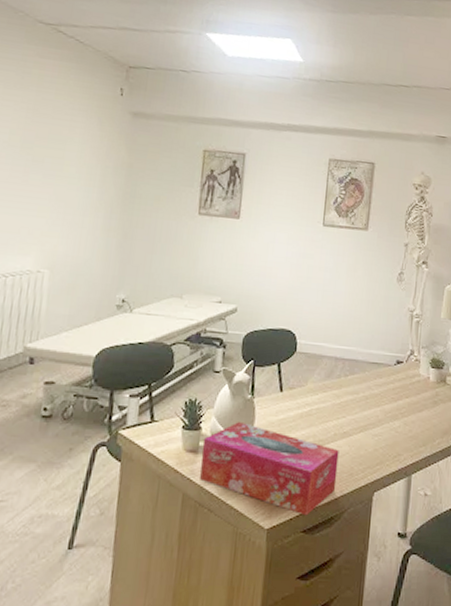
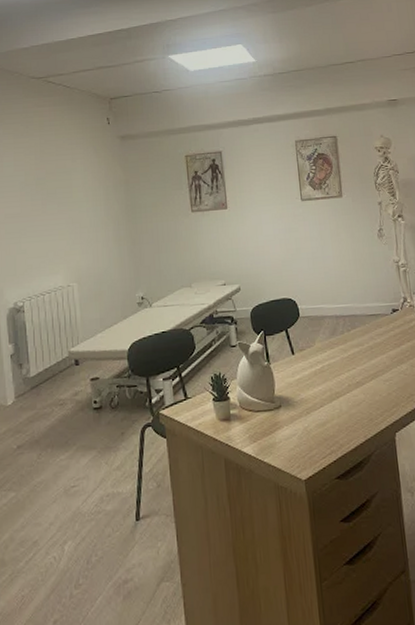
tissue box: present [200,422,339,516] -> none [233,387,360,463]

